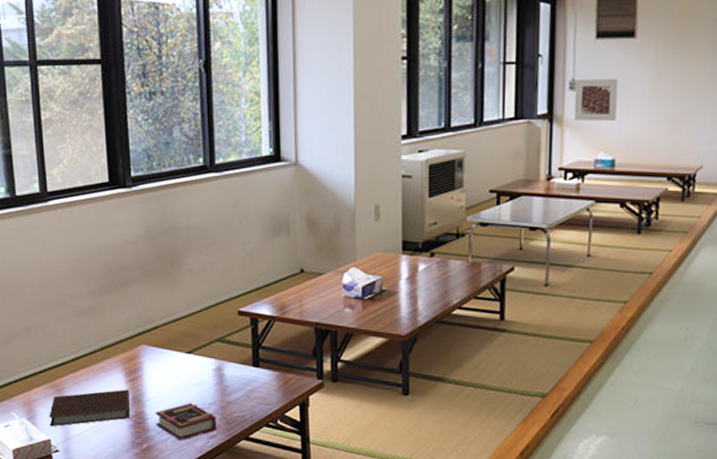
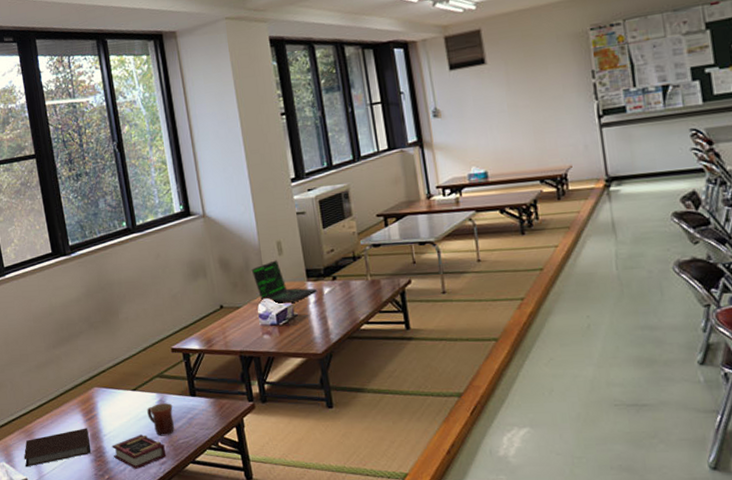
mug: none [201,371,231,408] -> present [147,403,175,436]
laptop: none [341,226,412,276] -> present [251,260,318,303]
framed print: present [574,78,618,122] -> none [438,101,481,143]

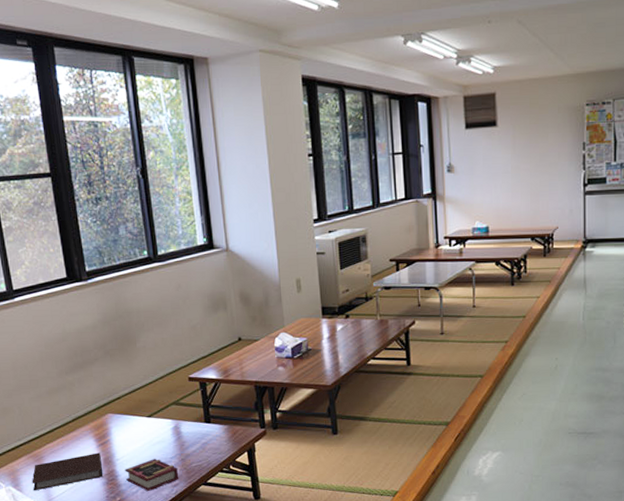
mug: present [147,403,175,436] -> none [161,429,189,460]
laptop: present [251,260,318,303] -> none [270,297,331,338]

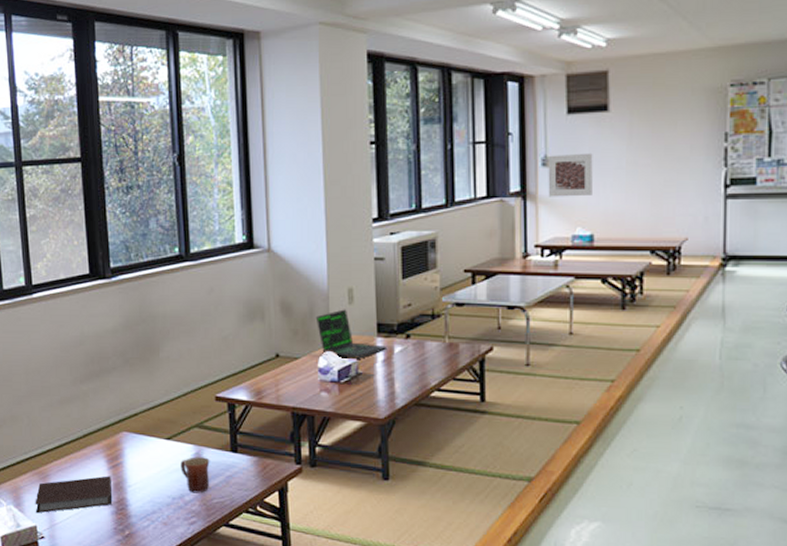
book: present [124,459,179,491] -> none [136,489,197,527]
mug: none [161,429,189,460] -> present [180,456,210,494]
laptop: none [270,297,331,338] -> present [315,309,388,359]
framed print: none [452,160,487,197] -> present [548,152,593,197]

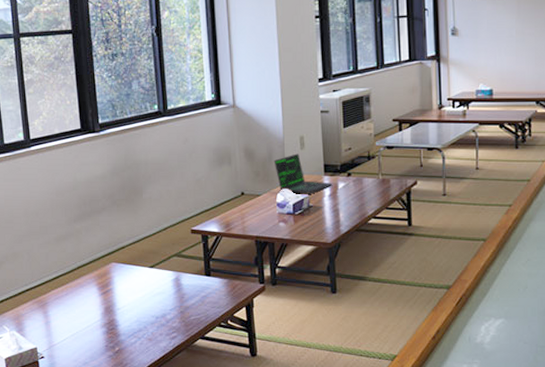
notebook: present [35,475,113,514] -> none [35,301,104,337]
mug: present [180,456,210,494] -> none [162,281,188,312]
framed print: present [548,152,593,197] -> none [456,24,491,60]

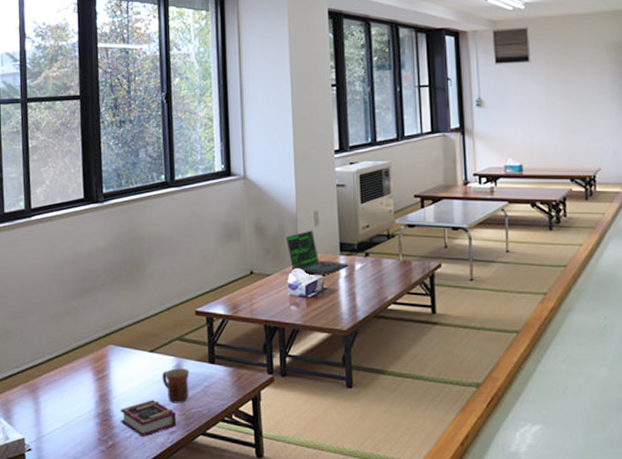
book: none [125,310,177,342] -> present [120,400,177,437]
mug: none [162,281,188,312] -> present [162,368,190,404]

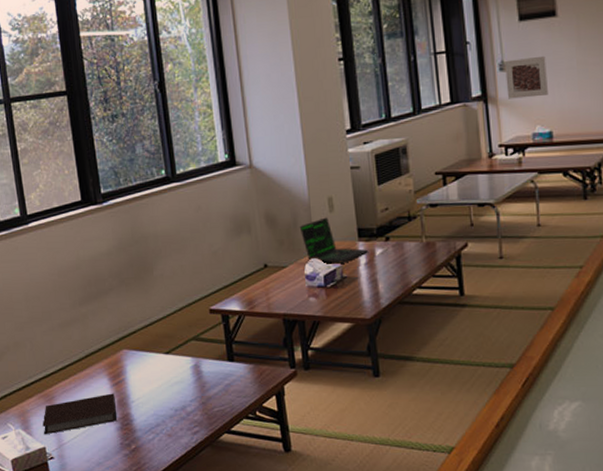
notebook: none [24,387,98,426] -> present [42,393,118,435]
book: present [120,400,177,437] -> none [140,402,200,438]
mug: present [162,368,190,404] -> none [180,368,210,404]
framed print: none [481,95,520,133] -> present [505,55,548,99]

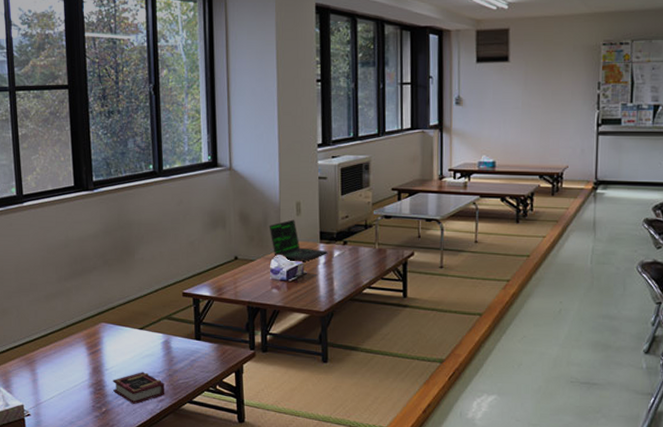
notebook: present [42,393,118,435] -> none [22,361,92,394]
book: none [140,402,200,438] -> present [112,372,165,404]
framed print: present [505,55,548,99] -> none [460,95,496,131]

